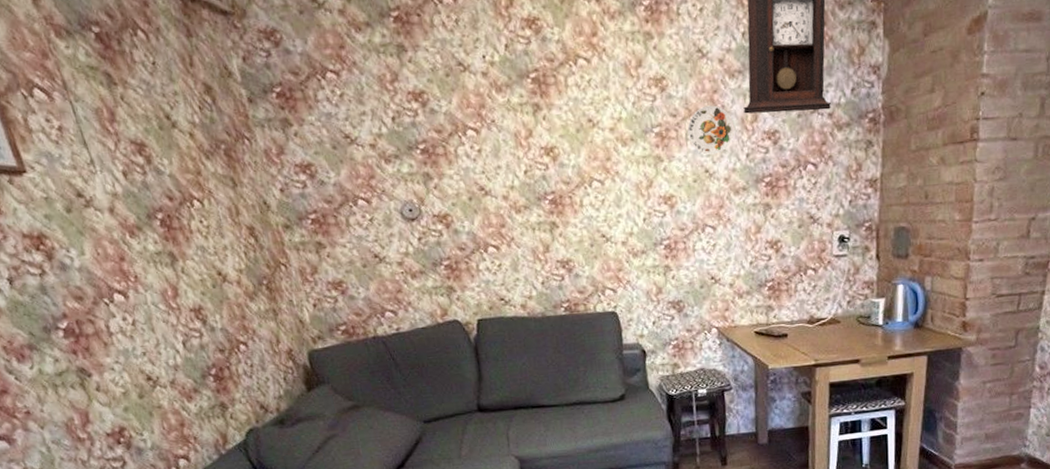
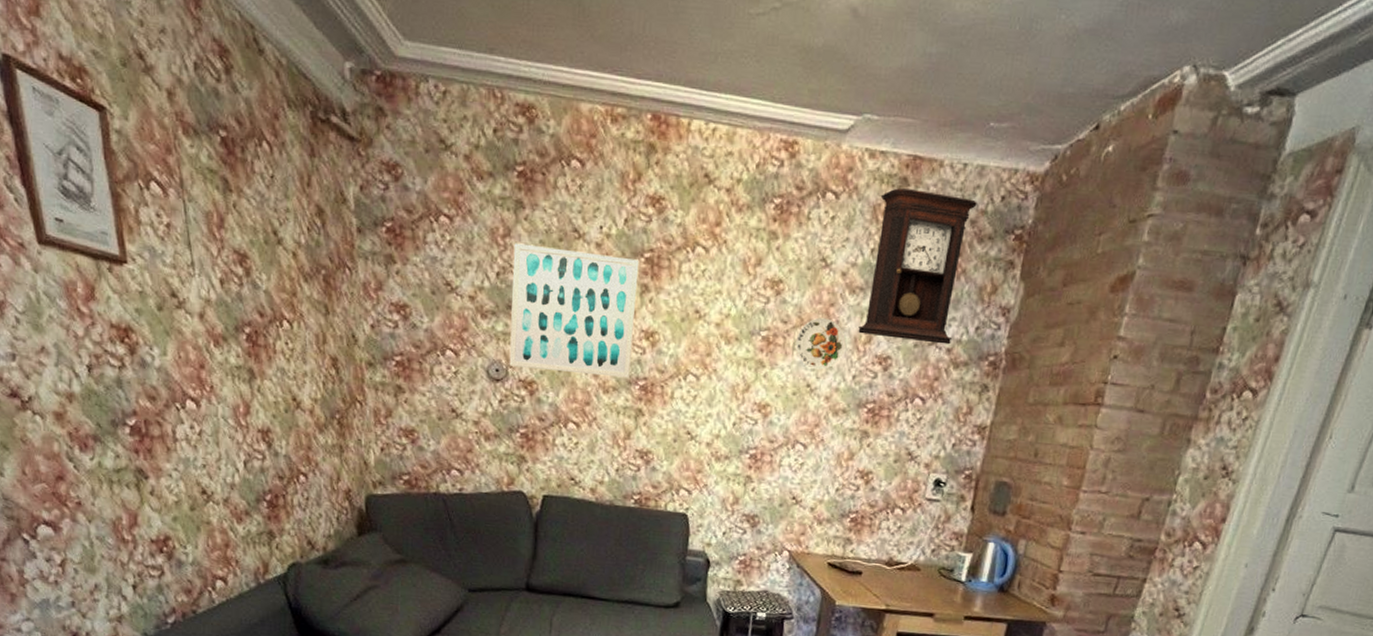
wall art: none [403,81,538,204] -> present [509,243,640,379]

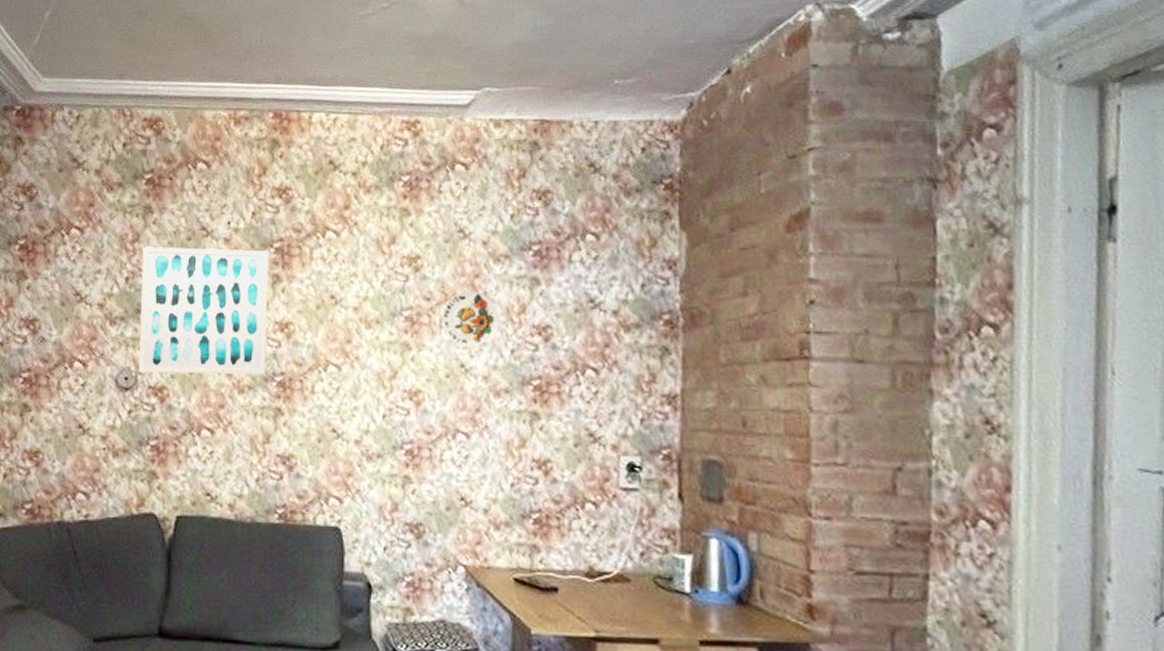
pendulum clock: present [858,188,977,345] -> none [509,152,617,306]

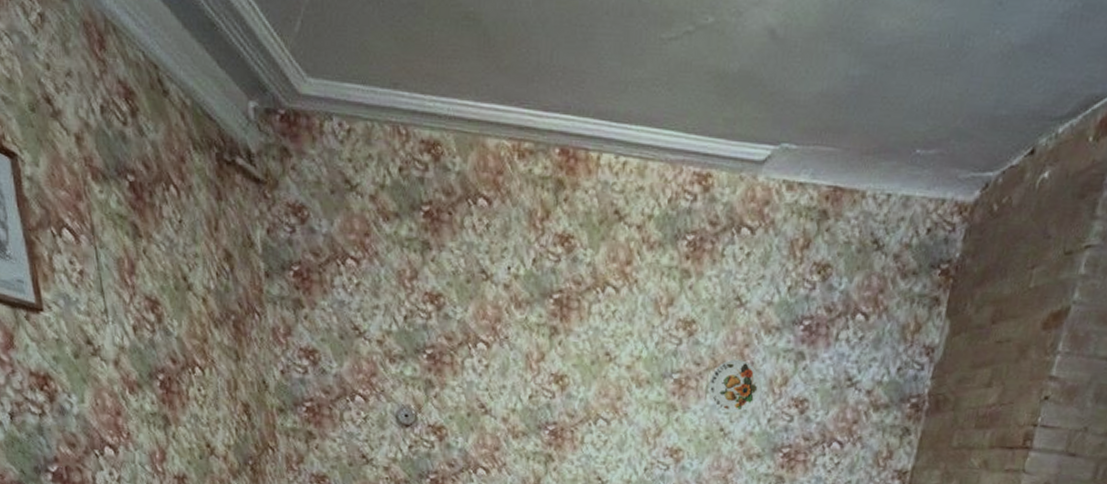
wall art: present [138,246,269,375] -> none [418,285,548,423]

